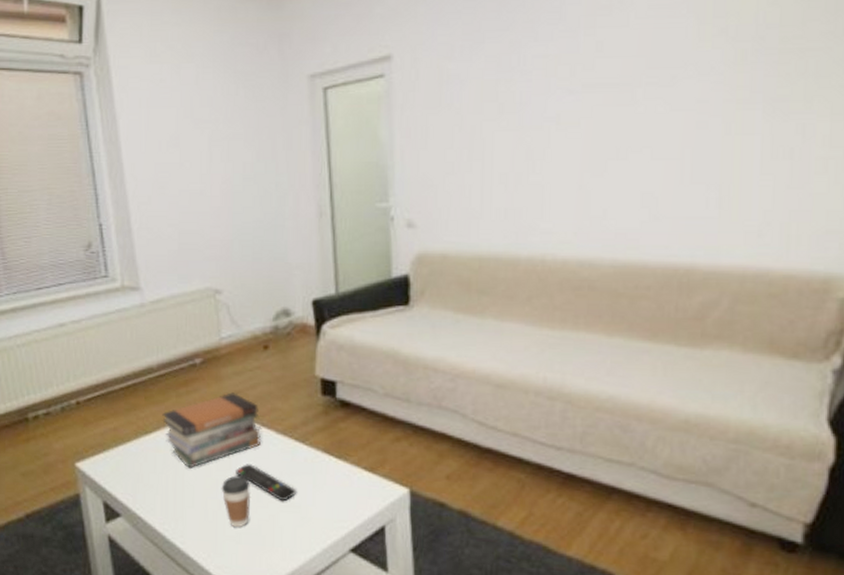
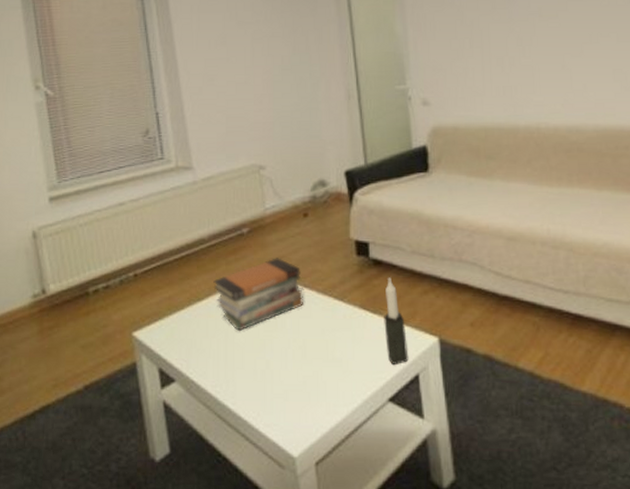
coffee cup: present [221,475,251,527] -> none [268,335,296,384]
remote control: present [234,464,296,502] -> none [280,323,337,357]
candle: none [349,421,375,514] -> present [384,277,409,364]

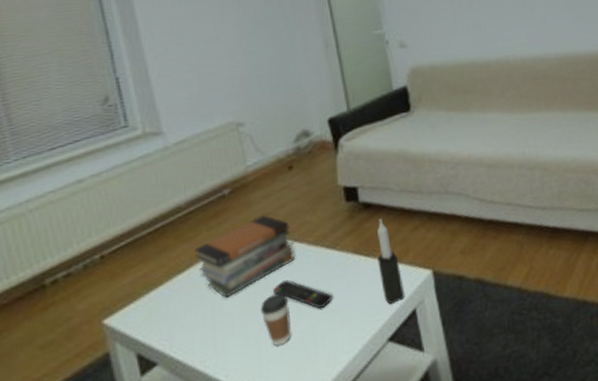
coffee cup: none [268,335,296,384] -> present [260,293,291,346]
remote control: none [280,323,337,357] -> present [272,280,333,309]

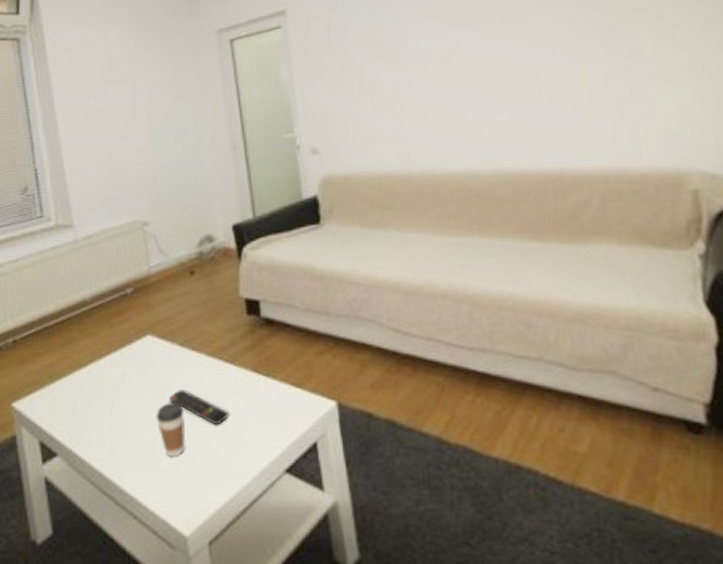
book stack: present [194,215,294,298] -> none [96,319,192,399]
candle: present [377,218,405,304] -> none [278,337,306,432]

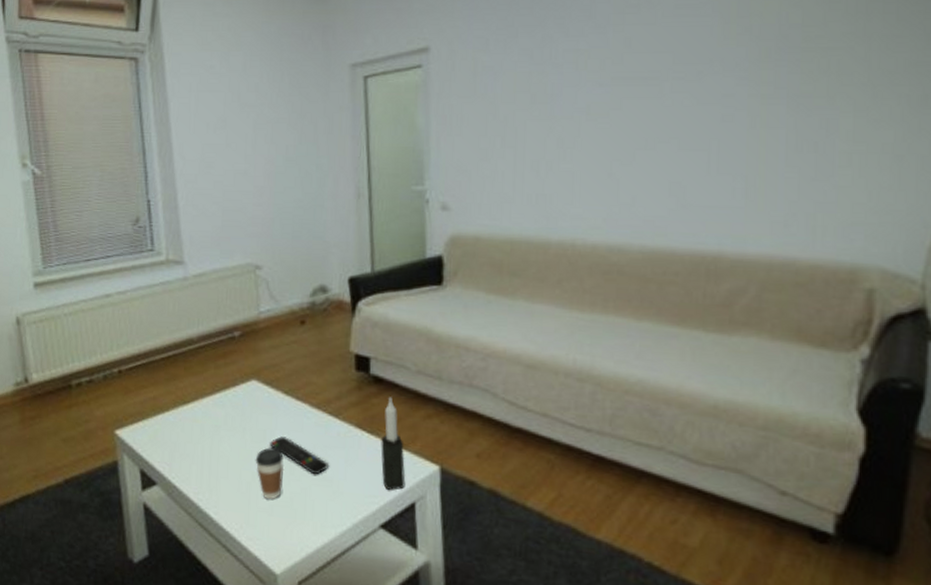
candle: none [278,337,306,432] -> present [381,397,406,490]

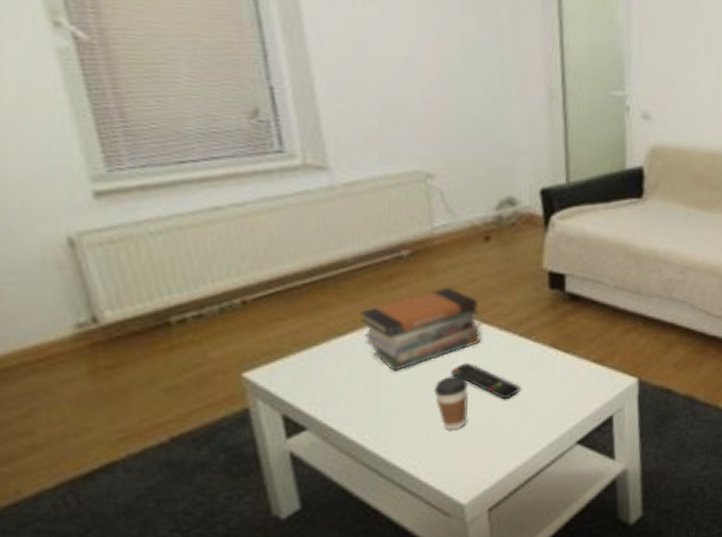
book stack: none [200,365,295,439] -> present [360,287,481,371]
candle: present [381,397,406,490] -> none [577,314,603,406]

